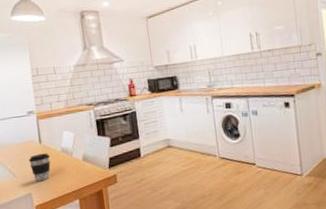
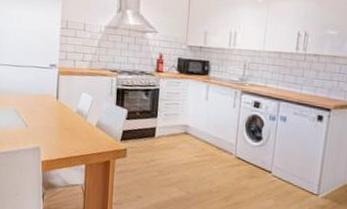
coffee cup: present [29,153,51,182] -> none [43,109,65,138]

